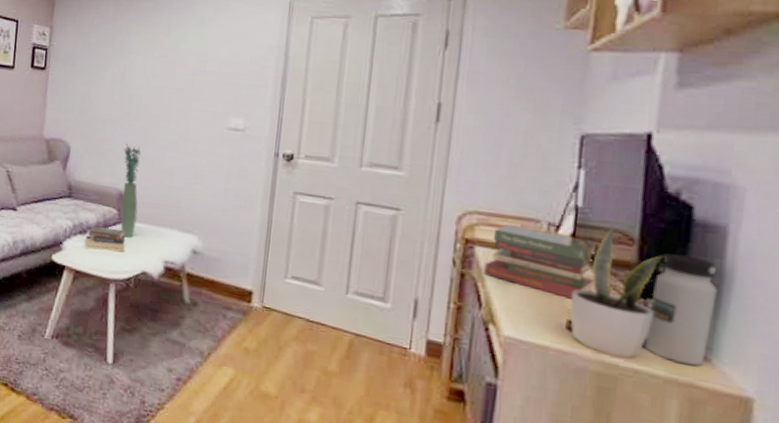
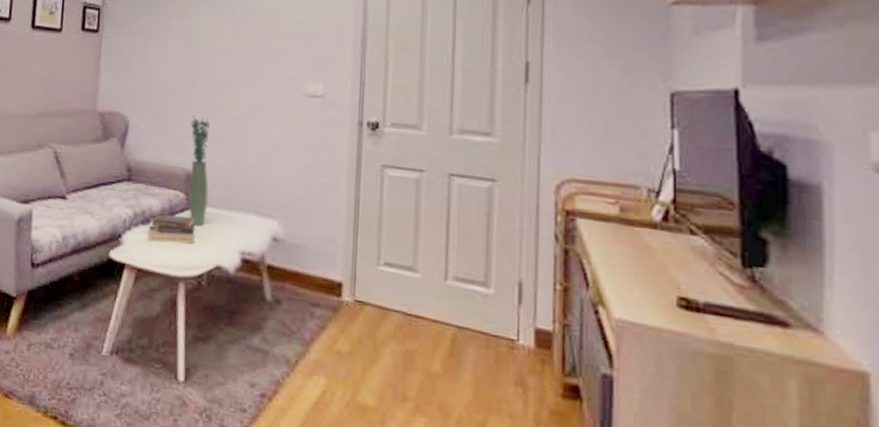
books: present [484,223,596,299] -> none [588,191,699,273]
potted plant: present [570,224,667,358] -> none [678,187,768,335]
water bottle: present [644,253,718,366] -> none [756,217,820,340]

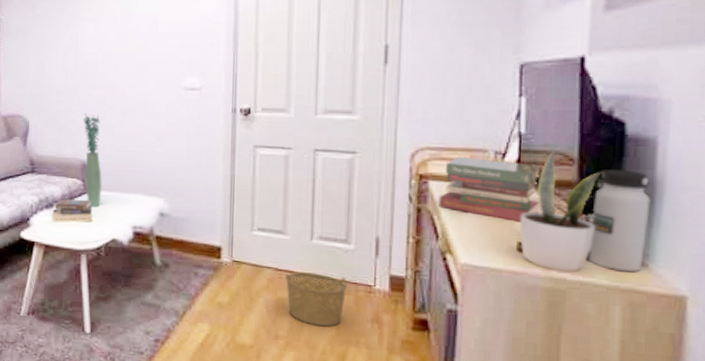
basket: none [415,318,487,389] -> present [285,272,348,327]
books: none [588,191,699,273] -> present [438,156,539,222]
potted plant: none [678,187,768,335] -> present [520,147,604,271]
water bottle: none [756,217,820,340] -> present [588,169,651,273]

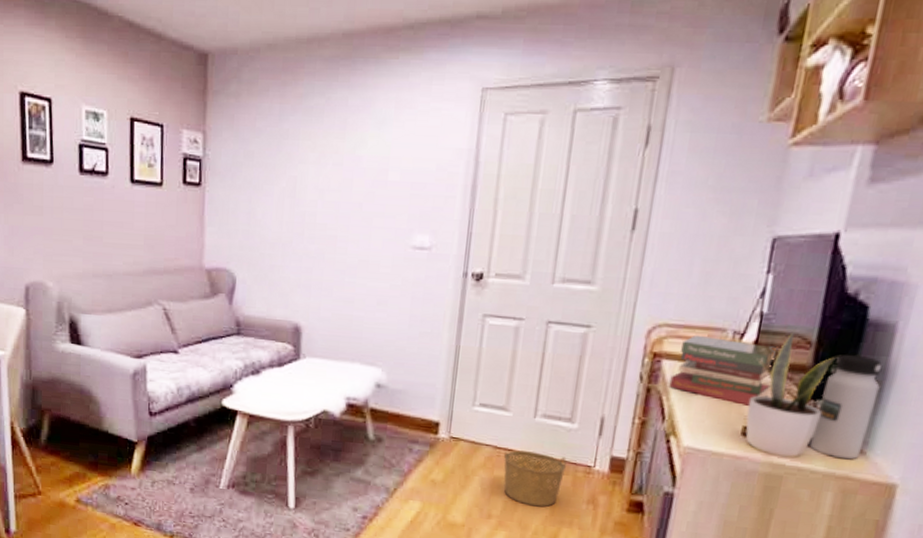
books: present [52,199,93,223] -> none [257,365,304,392]
vase: present [83,112,103,208] -> none [295,269,316,377]

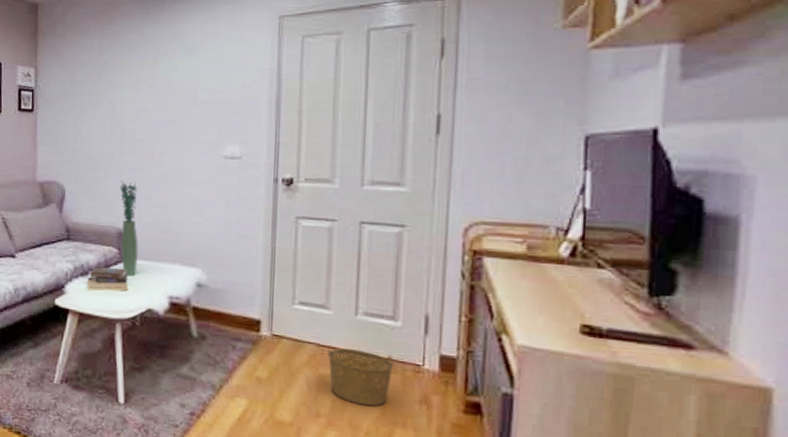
books: none [257,365,304,392] -> present [87,267,128,291]
vase: none [295,269,316,377] -> present [119,180,139,277]
books: present [669,334,776,406] -> none [494,231,606,303]
potted plant: present [745,328,840,457] -> none [583,224,679,357]
water bottle: present [809,354,882,460] -> none [659,248,732,361]

